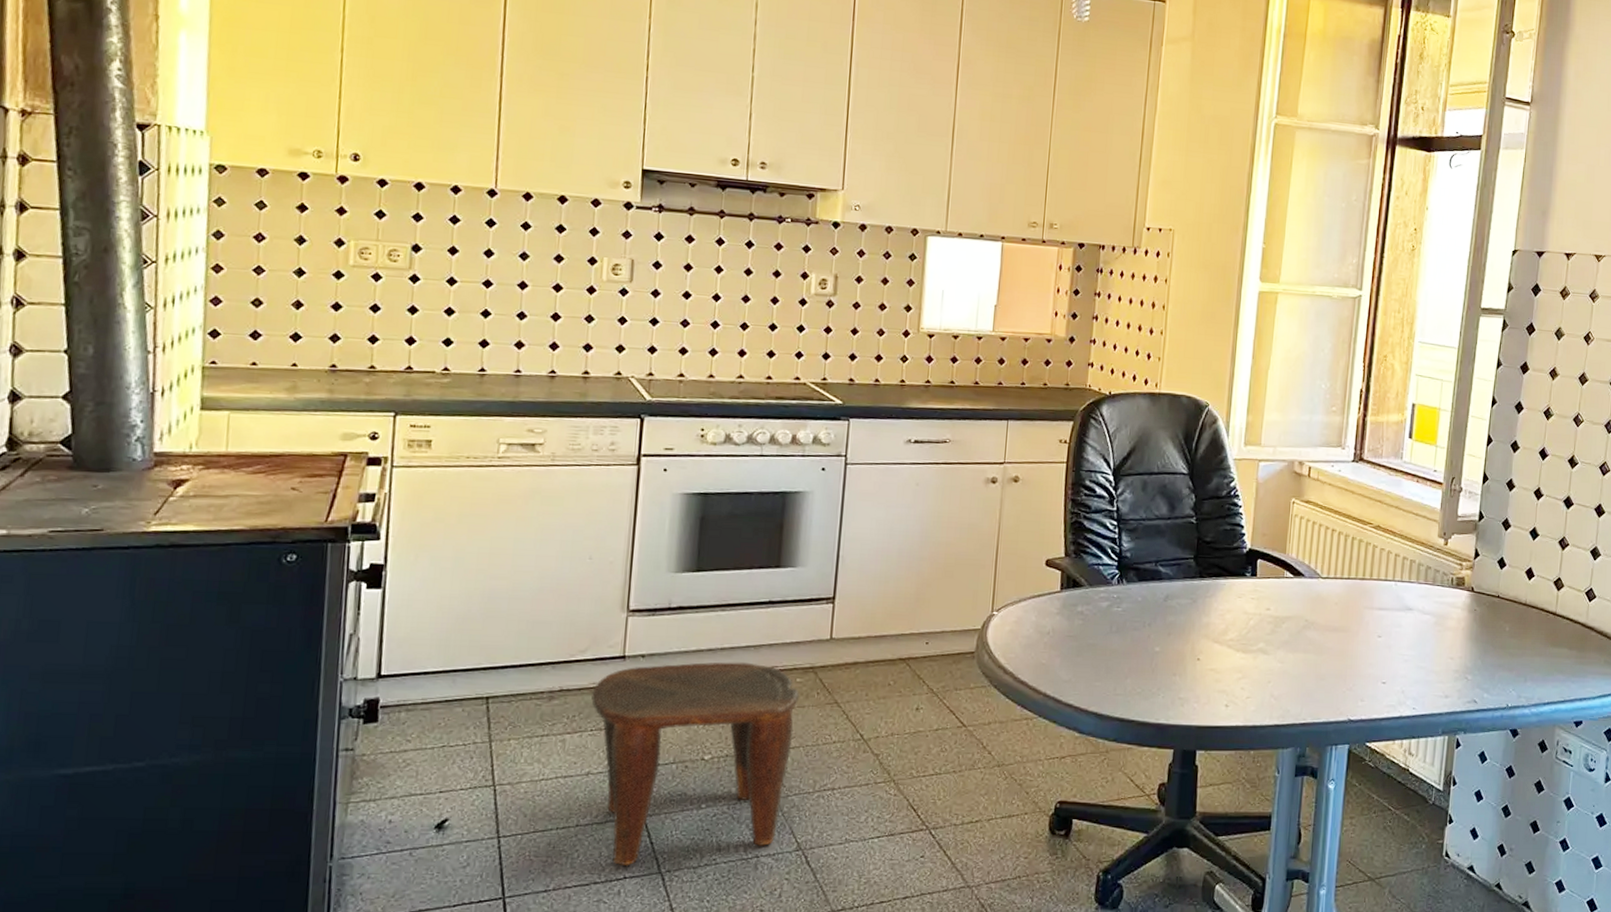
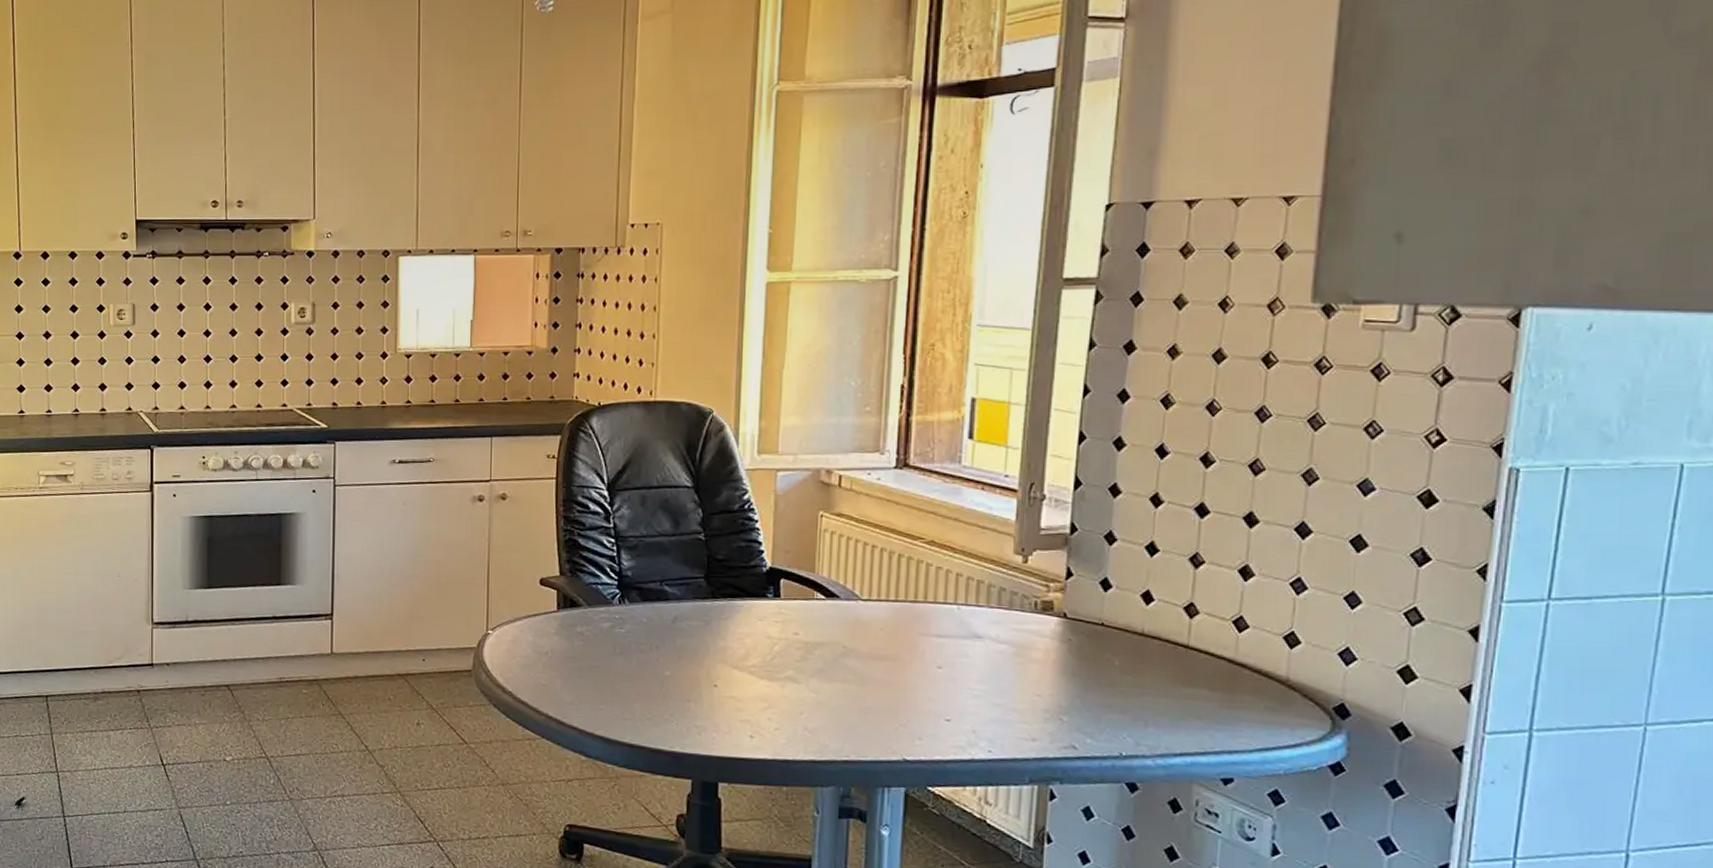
stool: present [591,662,800,866] -> none [128,672,307,851]

